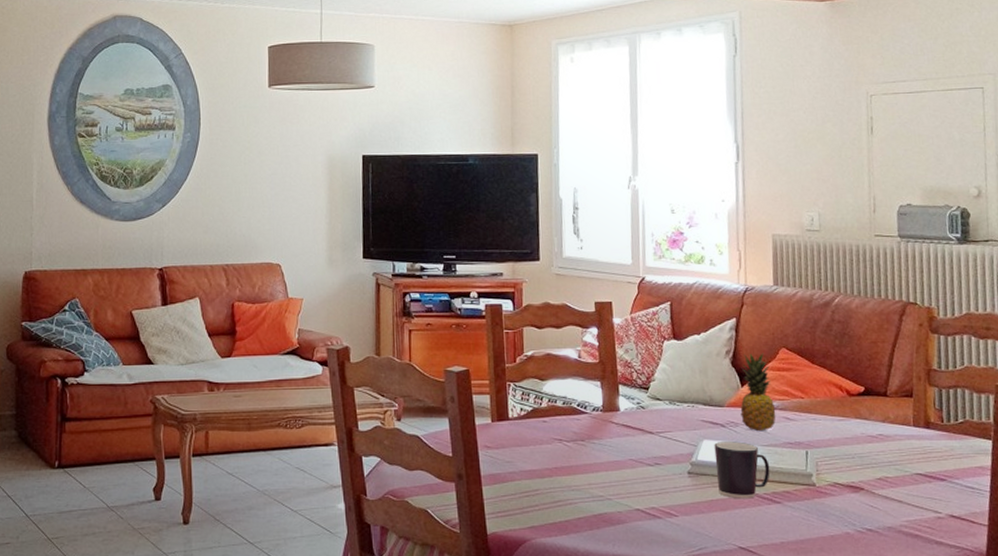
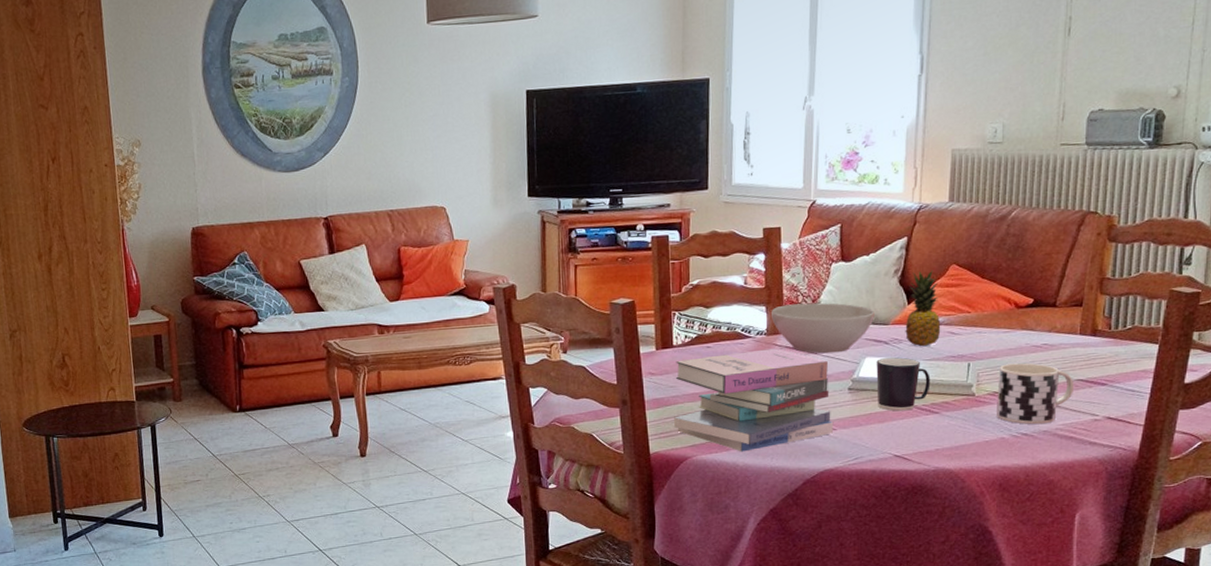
books: none [511,426,676,536] -> present [674,348,834,452]
bowl: none [606,380,709,434] -> present [771,302,874,354]
cup: none [837,453,914,520] -> present [997,362,1075,425]

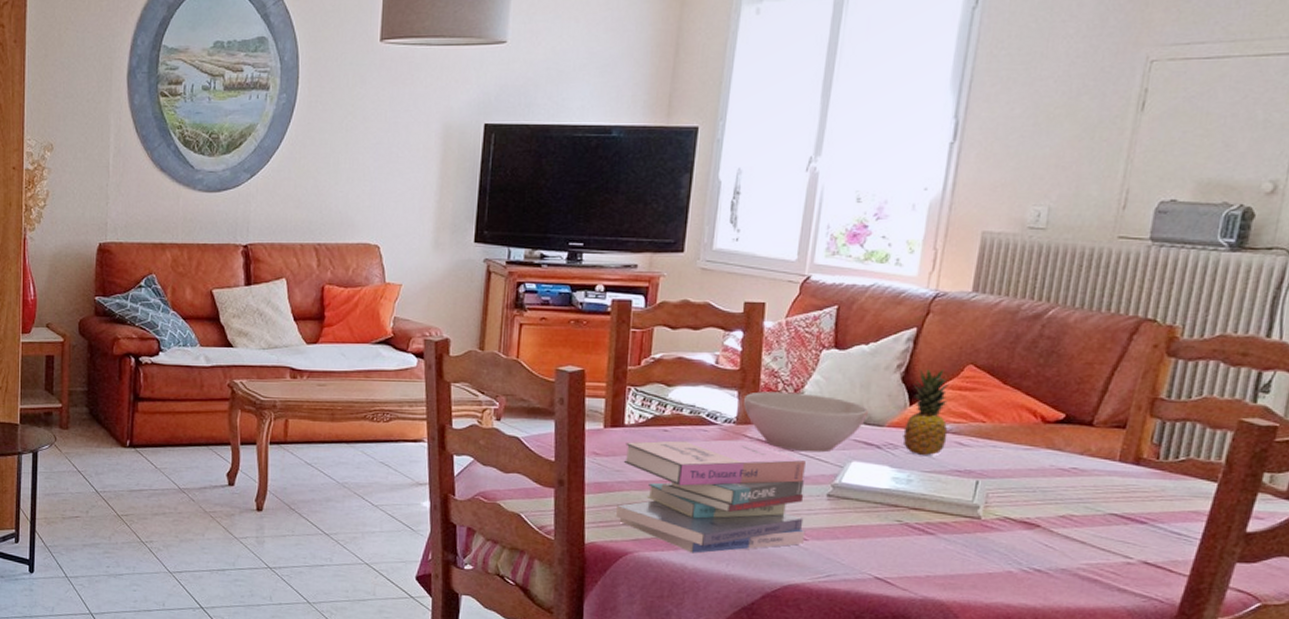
mug: present [876,357,931,411] -> none [861,464,929,528]
cup: present [997,362,1075,425] -> none [1005,486,1106,561]

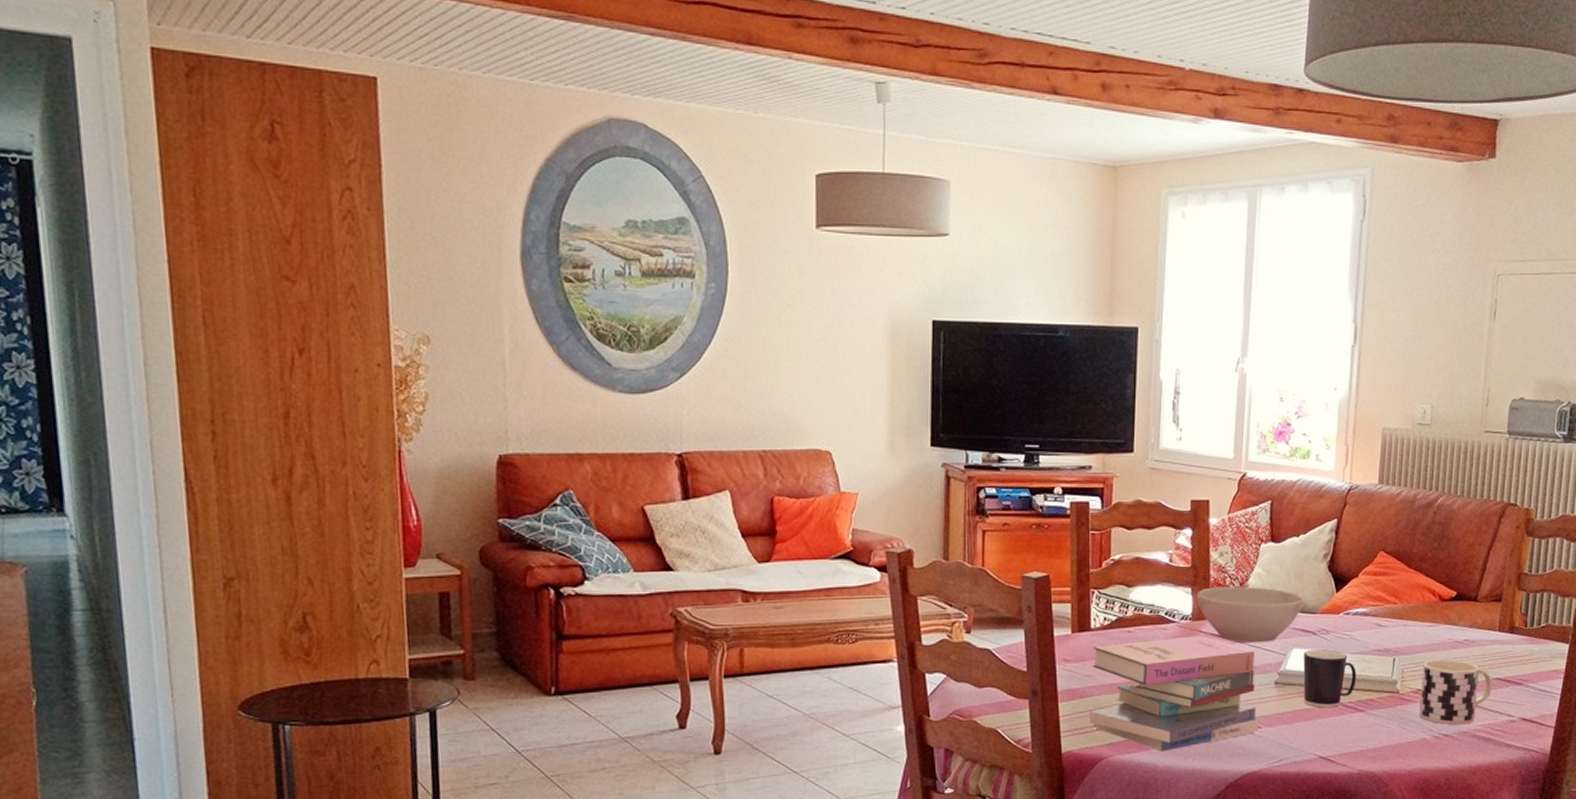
mug: none [861,464,929,528] -> present [1303,649,1357,709]
fruit: present [902,368,948,455] -> none [1333,556,1368,638]
cup: none [1005,486,1106,561] -> present [1420,659,1493,725]

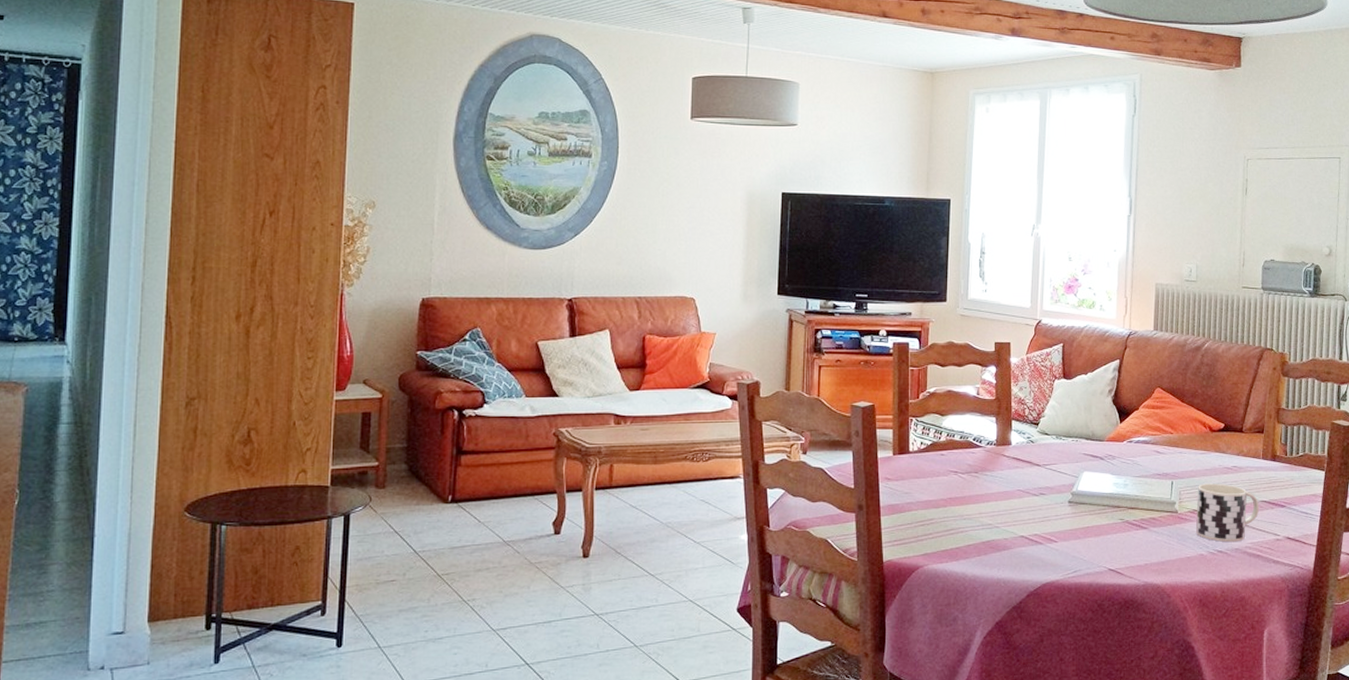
books: present [1090,635,1259,752] -> none [908,459,1055,562]
bowl: present [1197,586,1303,643] -> none [1001,416,1091,466]
mug: present [1303,649,1357,709] -> none [1093,473,1140,526]

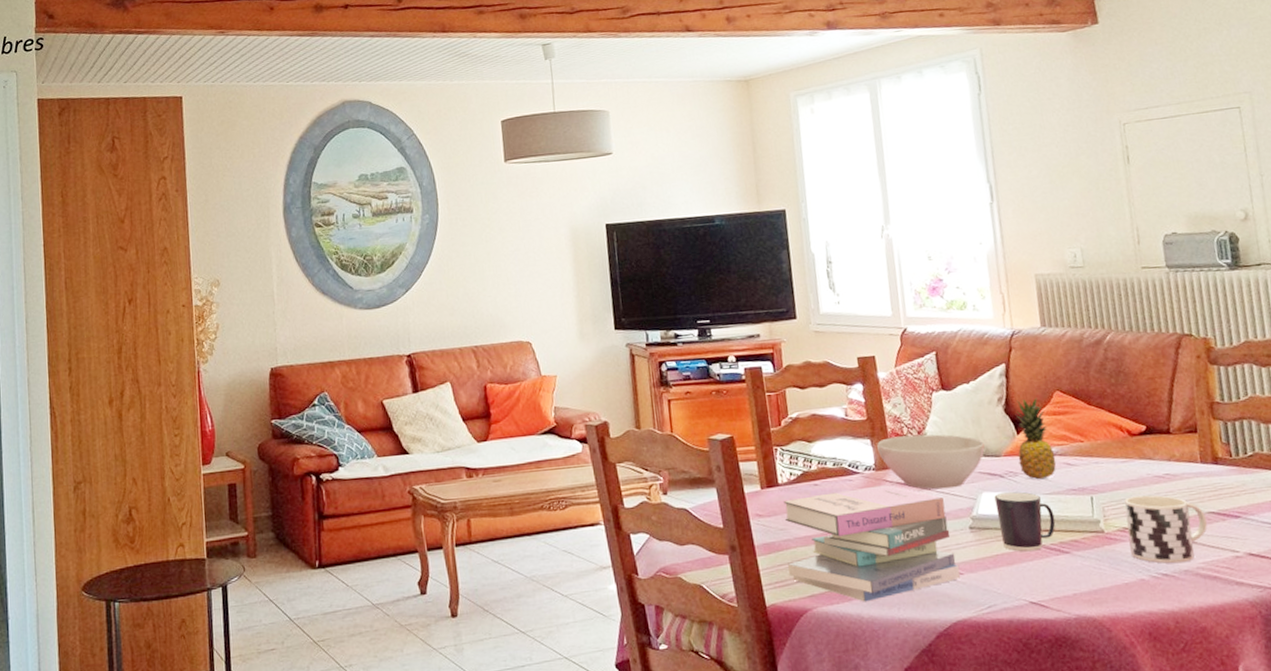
books: none [908,459,1055,562] -> present [783,484,961,602]
bowl: none [1001,416,1091,466] -> present [877,434,985,490]
mug: none [1093,473,1140,526] -> present [994,491,1056,552]
fruit: none [1118,391,1148,463] -> present [1016,397,1057,479]

